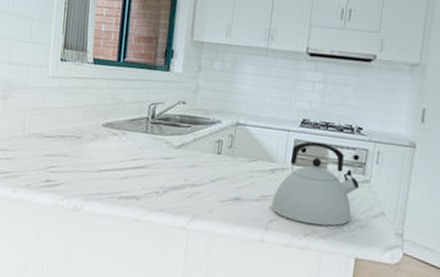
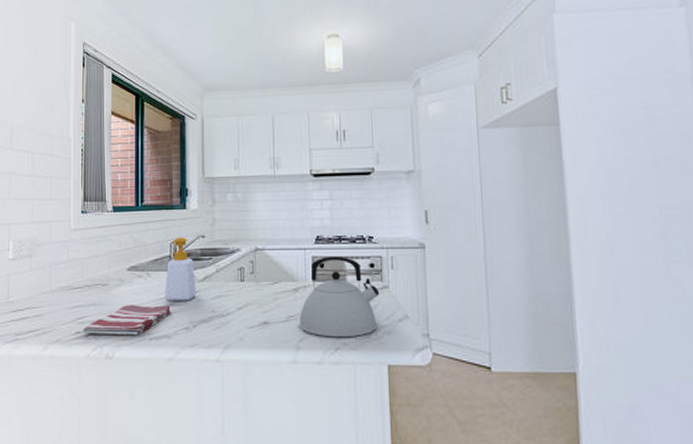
dish towel: none [52,161,143,193] -> present [82,305,171,336]
soap bottle: none [137,99,172,166] -> present [164,237,196,301]

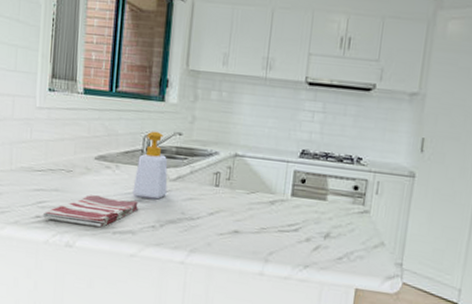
kettle: present [299,257,379,338] -> none [271,172,359,257]

